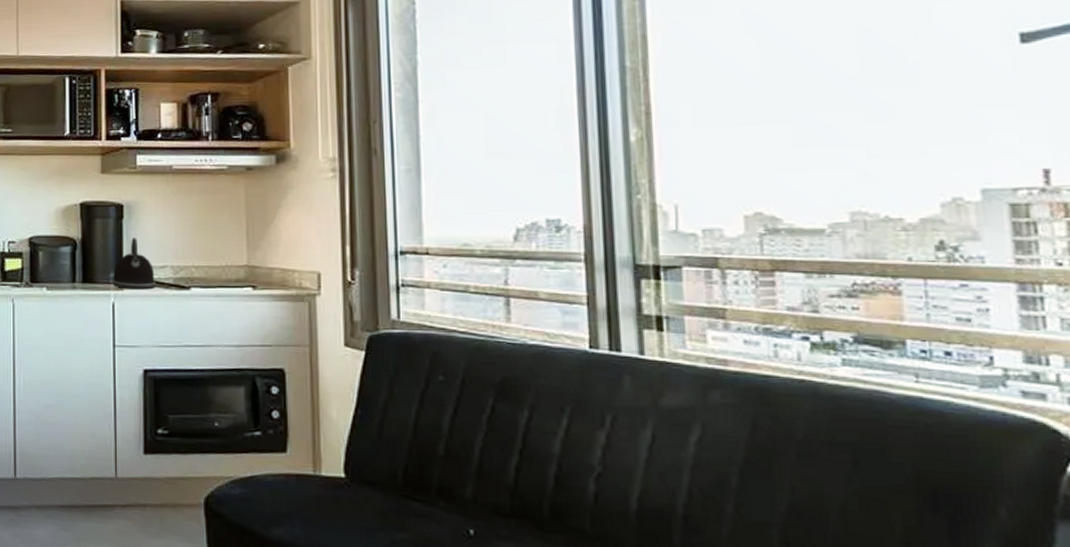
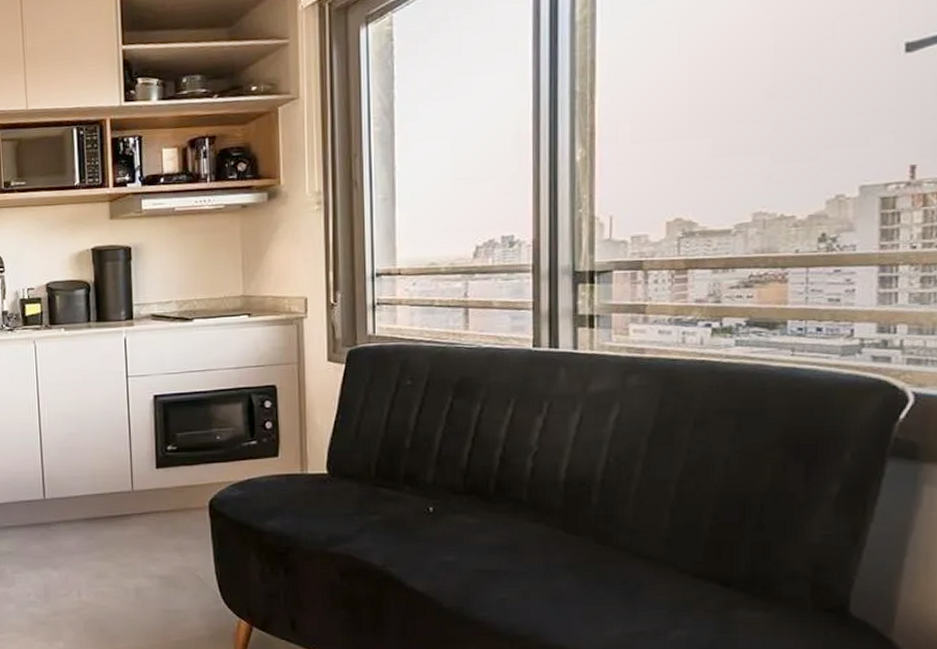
kettle: present [112,238,155,290] -> none [123,277,162,325]

